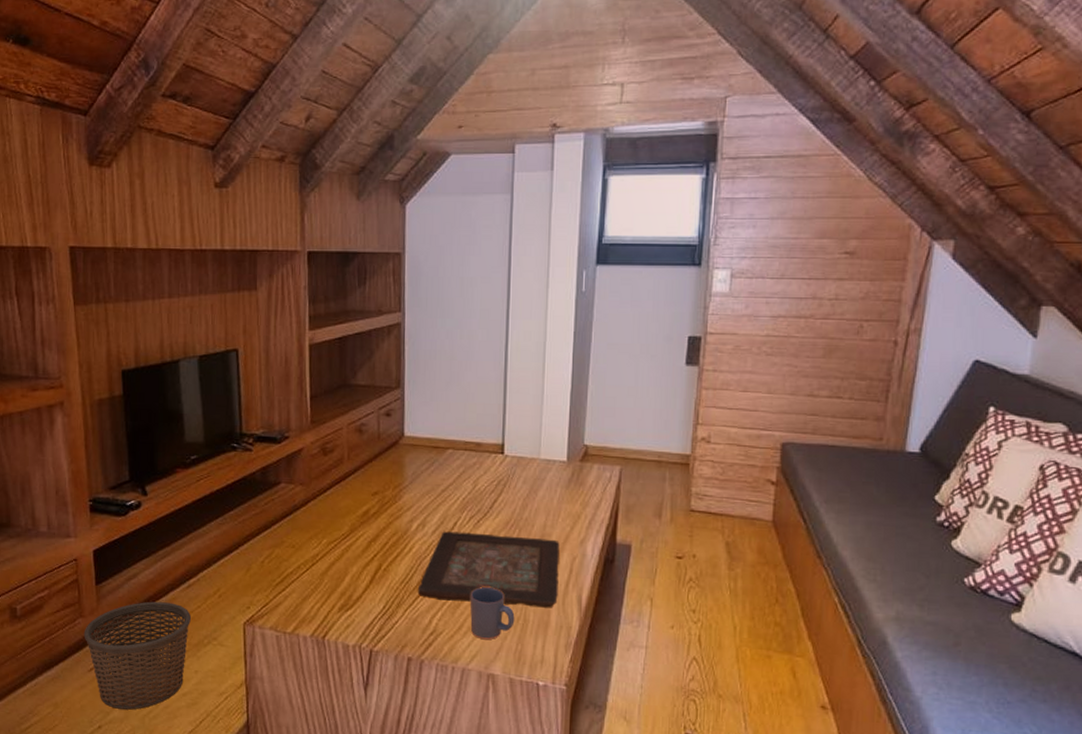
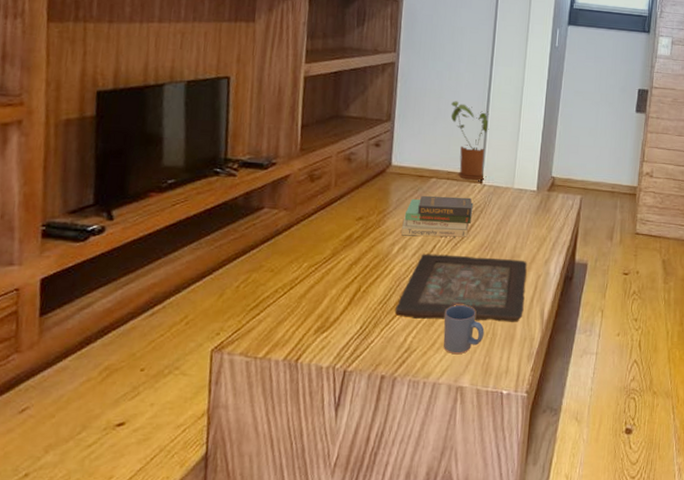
basket: present [84,601,192,710] -> none [17,332,152,452]
books: none [419,468,496,514] -> present [401,195,474,237]
house plant: none [463,362,509,452] -> present [450,101,489,181]

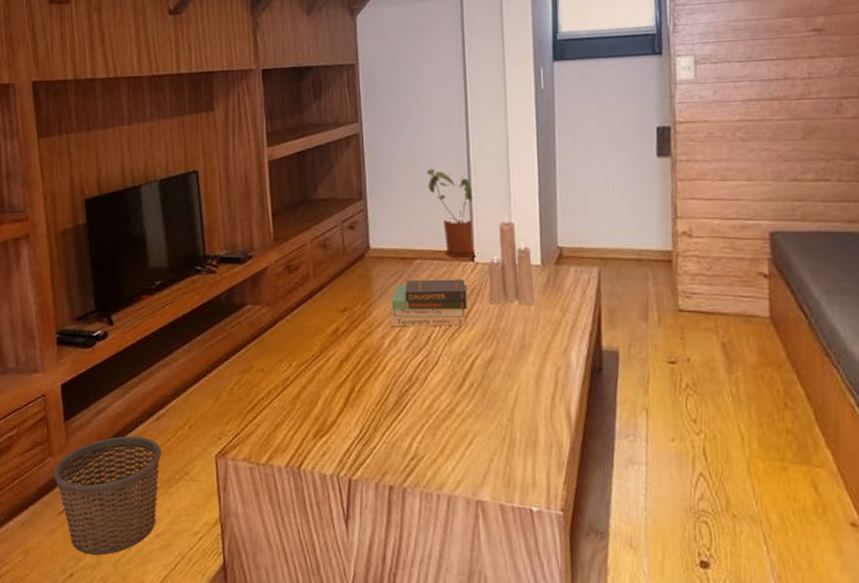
basket: none [17,332,152,452] -> present [53,436,162,555]
decorative tray: present [394,253,527,323] -> none [394,346,545,426]
mug: present [443,305,485,355] -> none [450,405,501,463]
candle: none [489,144,530,223] -> present [488,212,536,306]

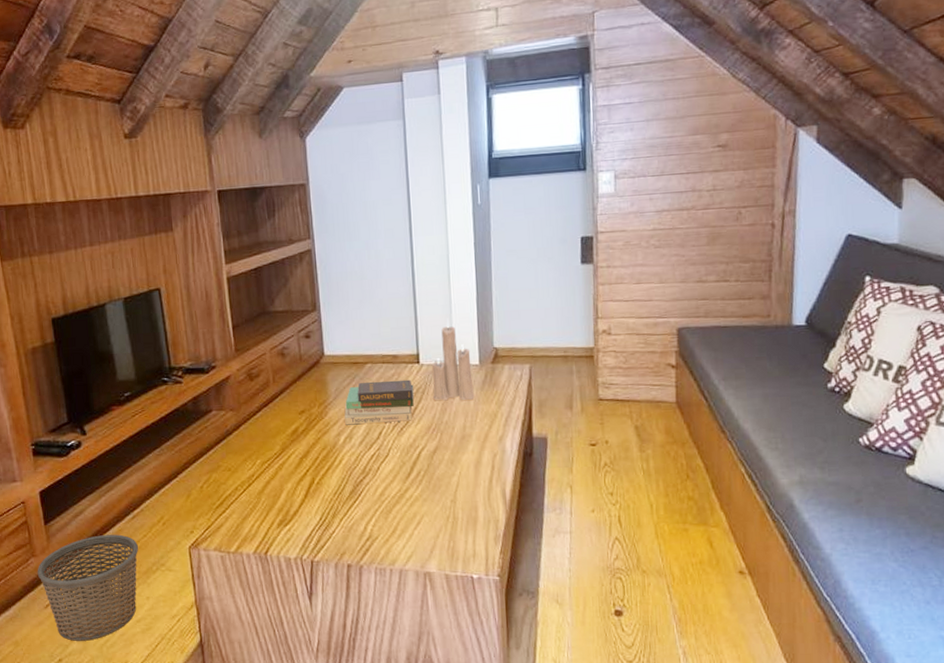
house plant: present [425,168,478,260] -> none [374,280,423,362]

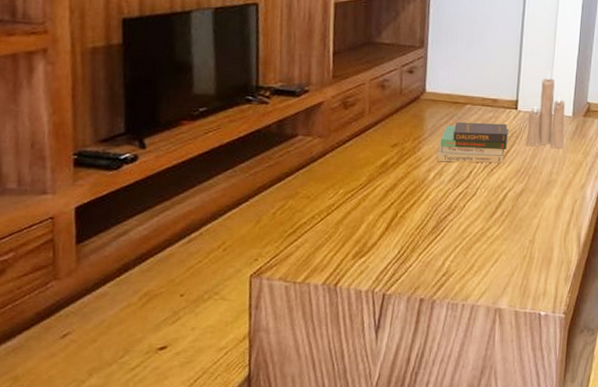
basket: present [37,534,139,641] -> none [57,259,191,376]

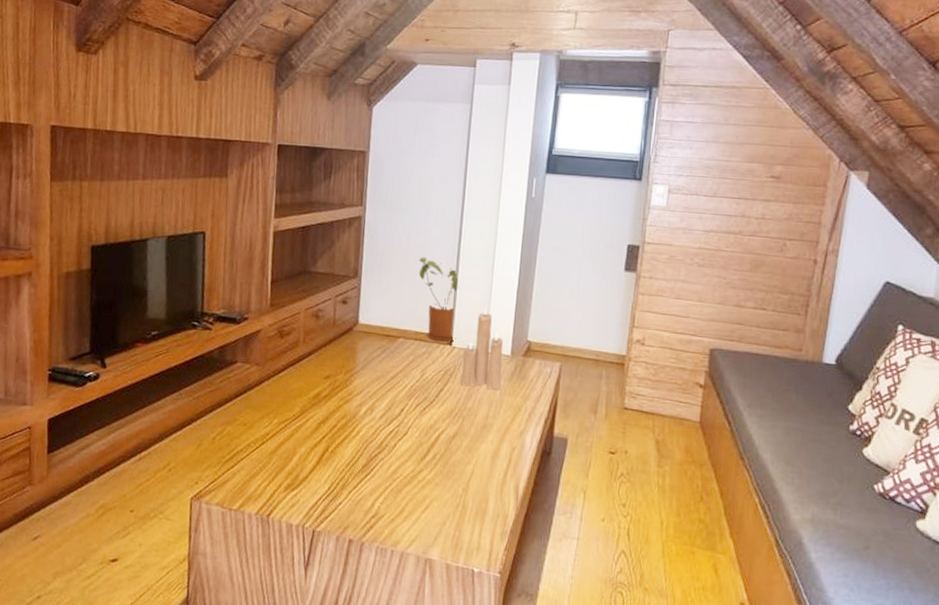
books: present [437,121,509,163] -> none [369,356,443,402]
house plant: none [484,27,524,107] -> present [418,257,459,343]

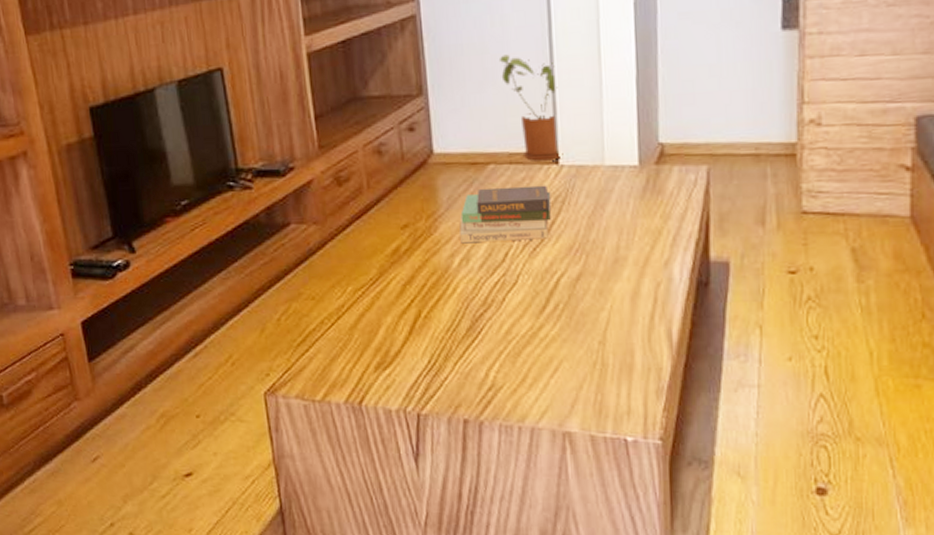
books: none [369,356,443,402] -> present [459,185,552,244]
candle: present [459,304,504,390] -> none [575,104,632,214]

